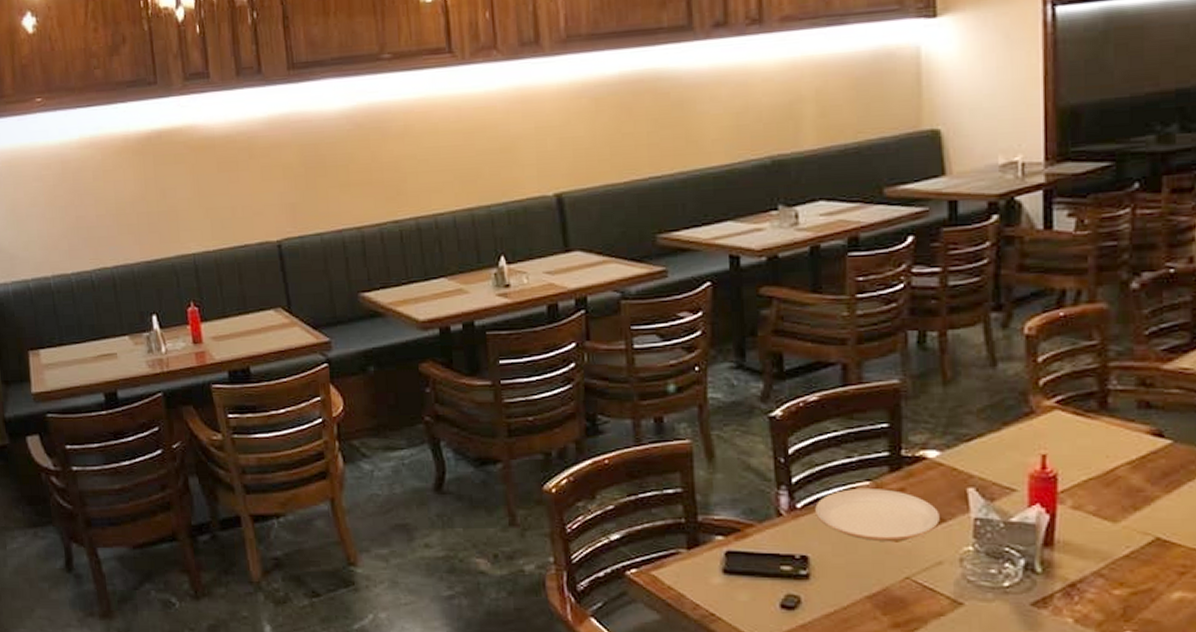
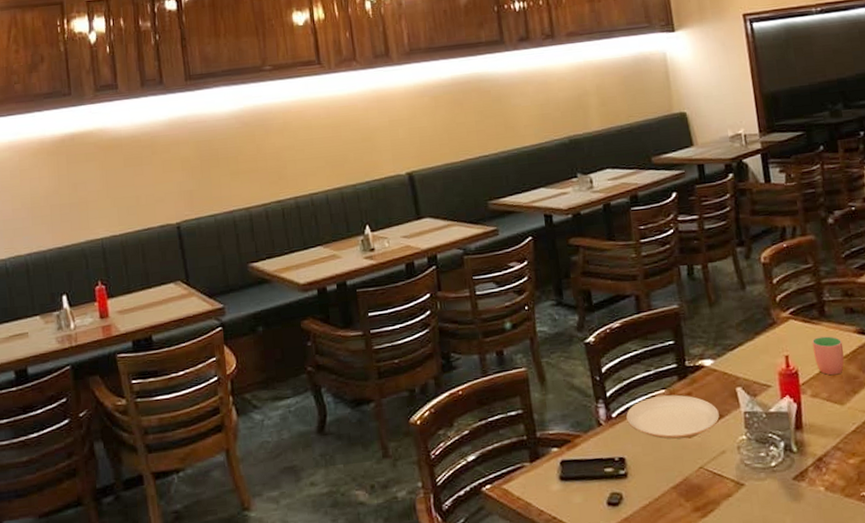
cup: none [1082,435,1128,485] -> present [811,336,845,376]

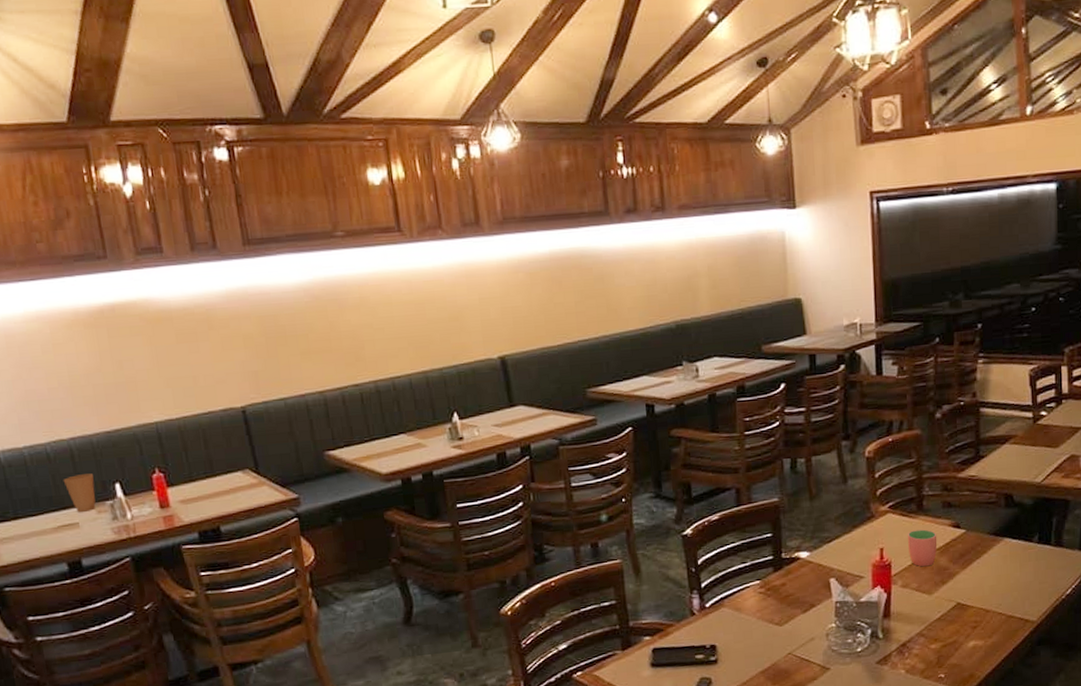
cup: none [18,286,45,324] -> present [63,473,96,513]
plate: present [626,394,719,439] -> none [720,585,811,628]

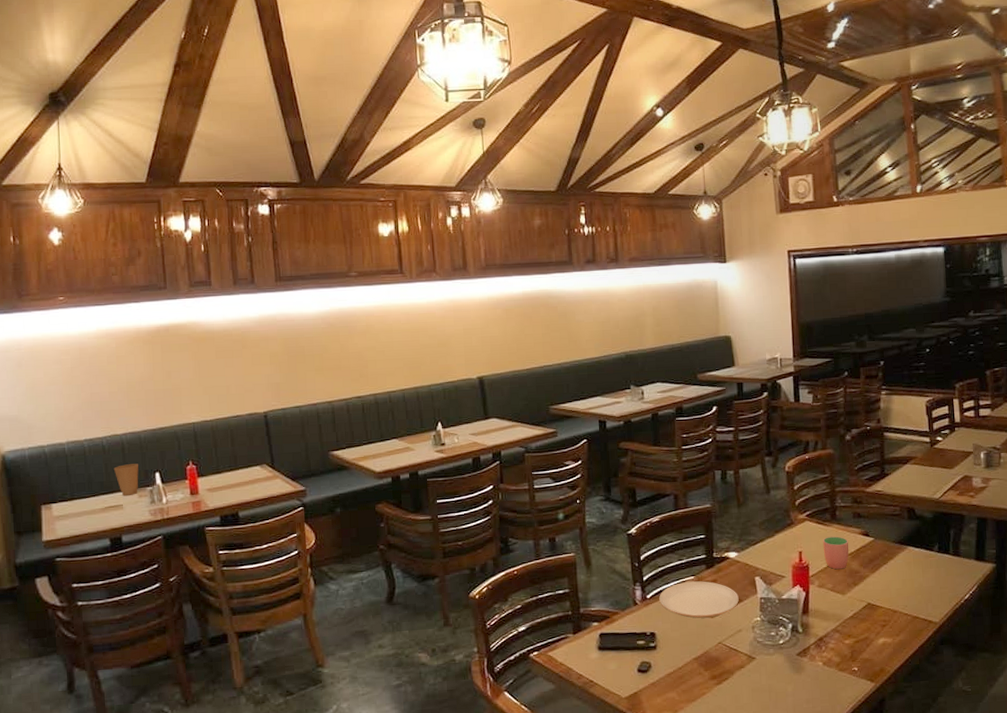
plate: none [720,585,811,628] -> present [659,581,739,618]

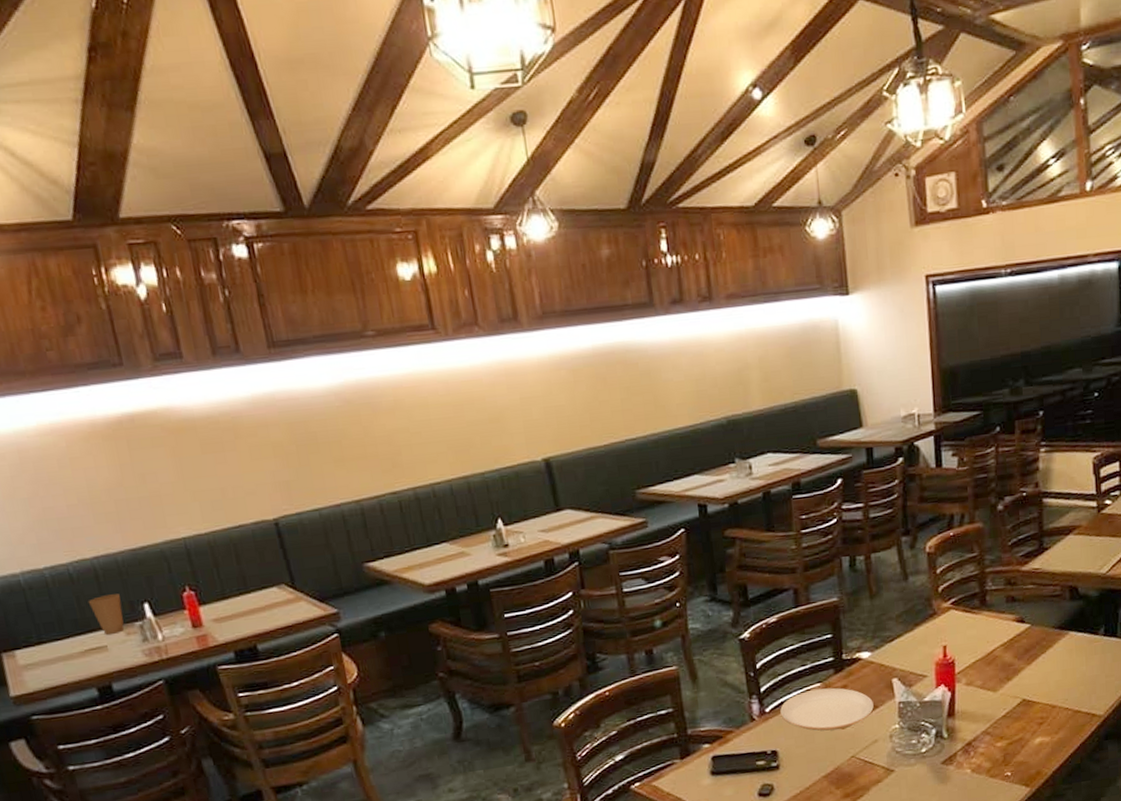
cup: present [822,536,849,570] -> none [970,625,1002,664]

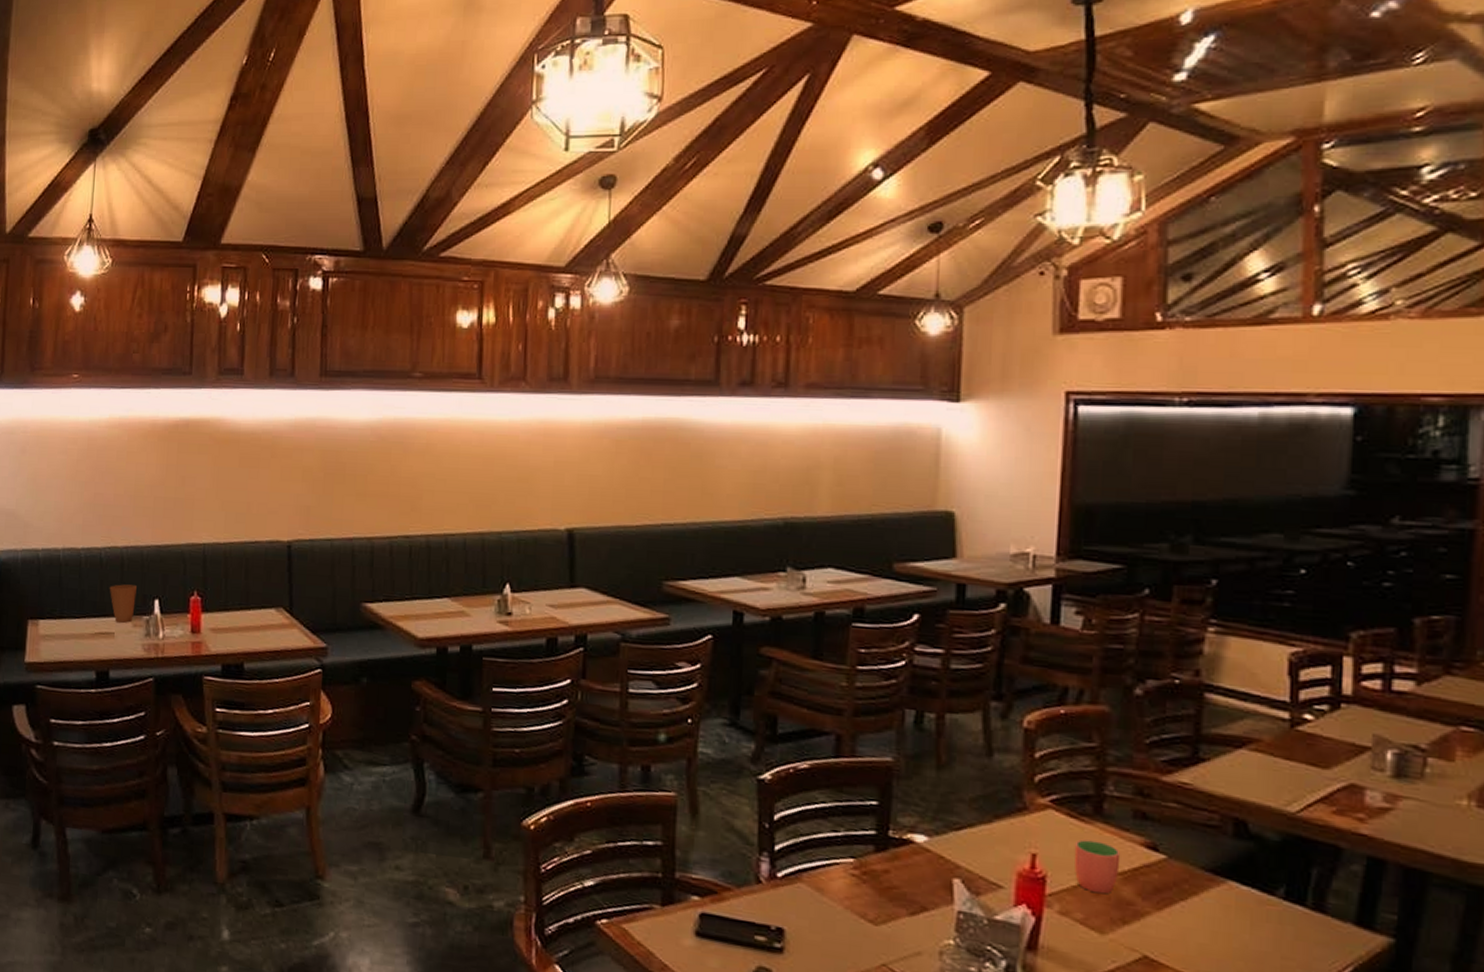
plate: present [780,687,874,731] -> none [796,864,922,925]
cup: none [970,625,1002,664] -> present [1073,839,1121,895]

